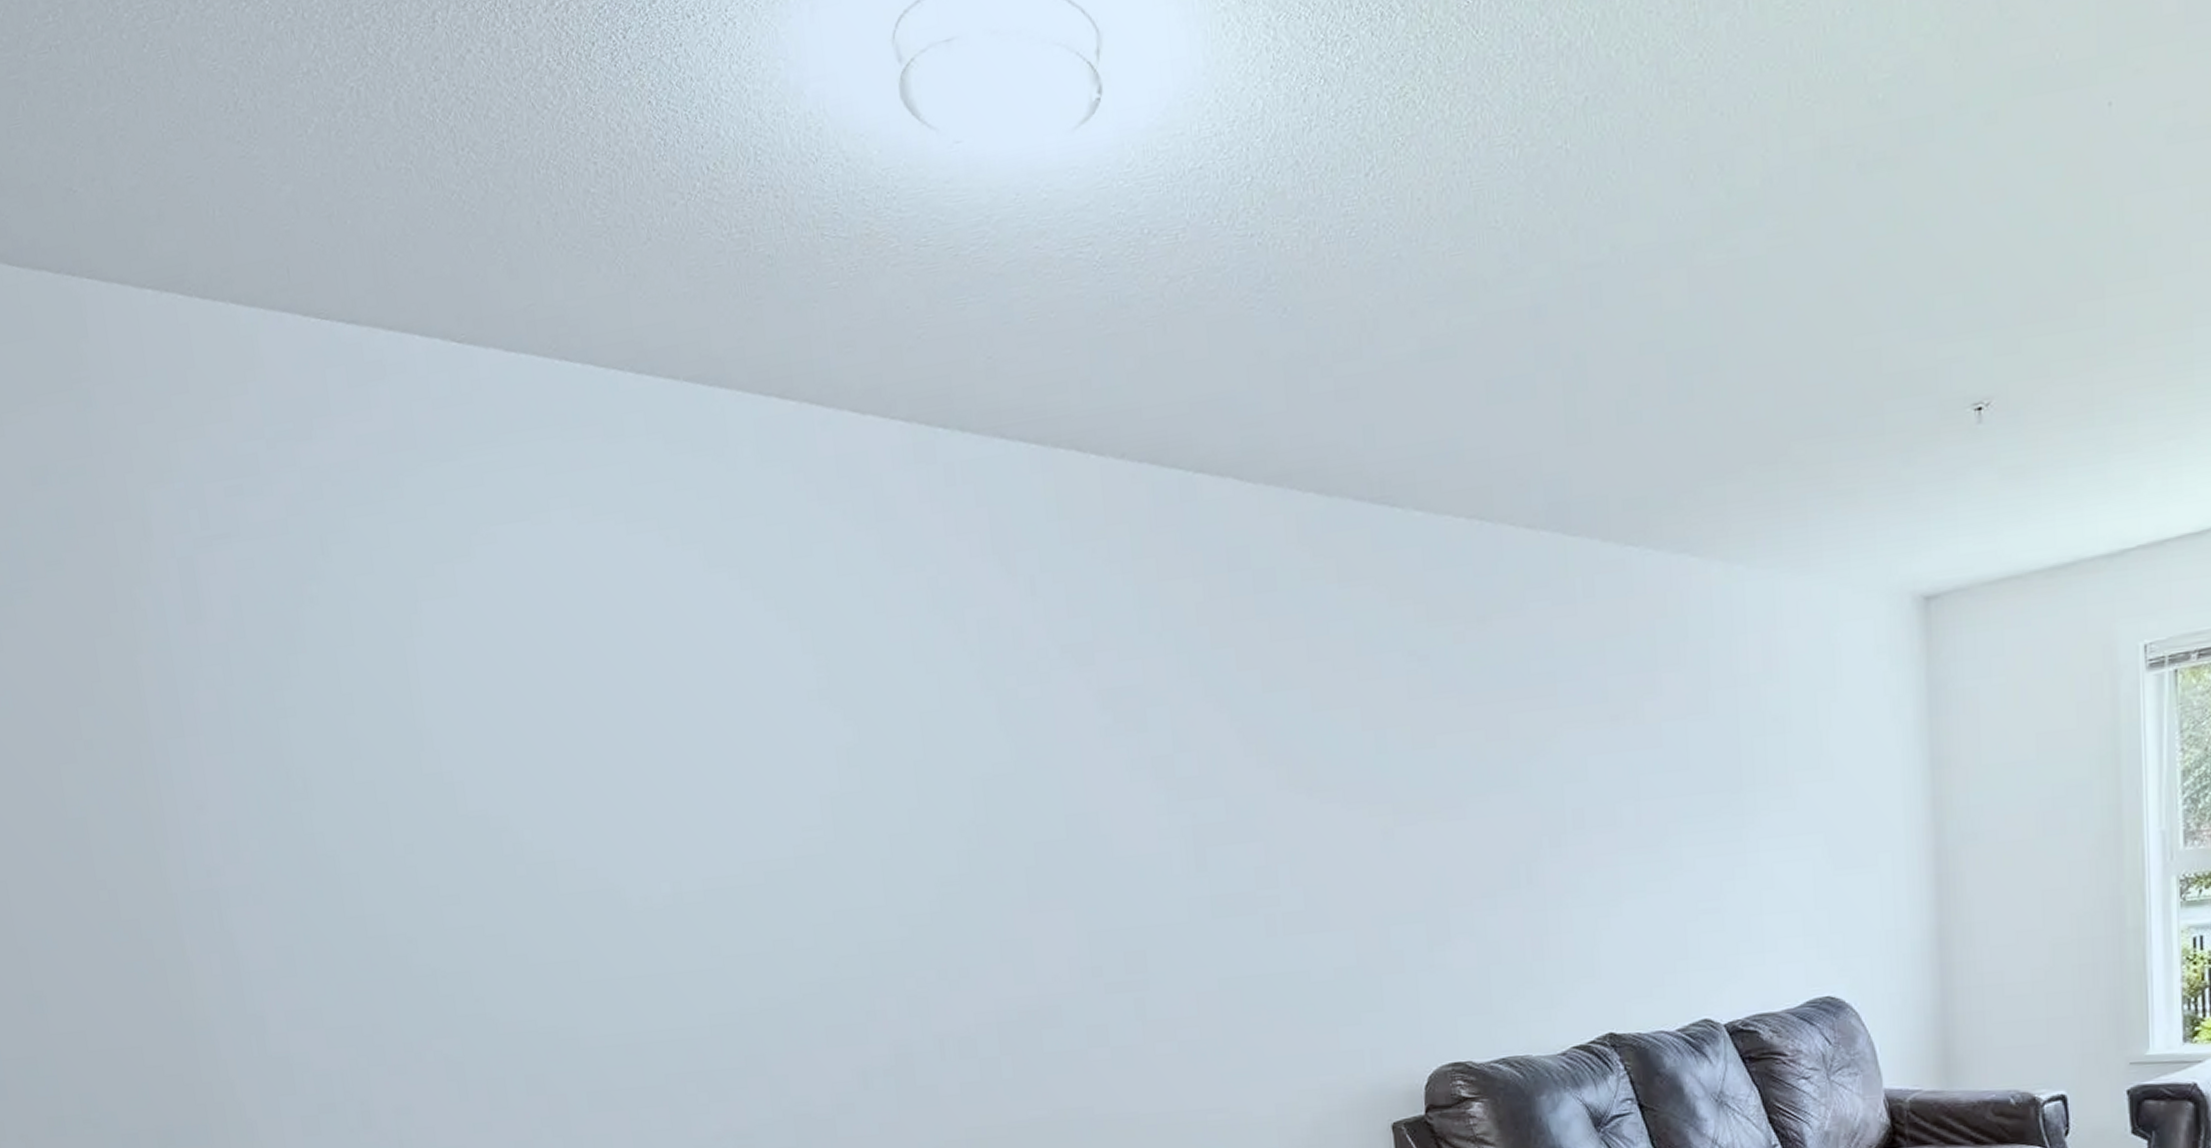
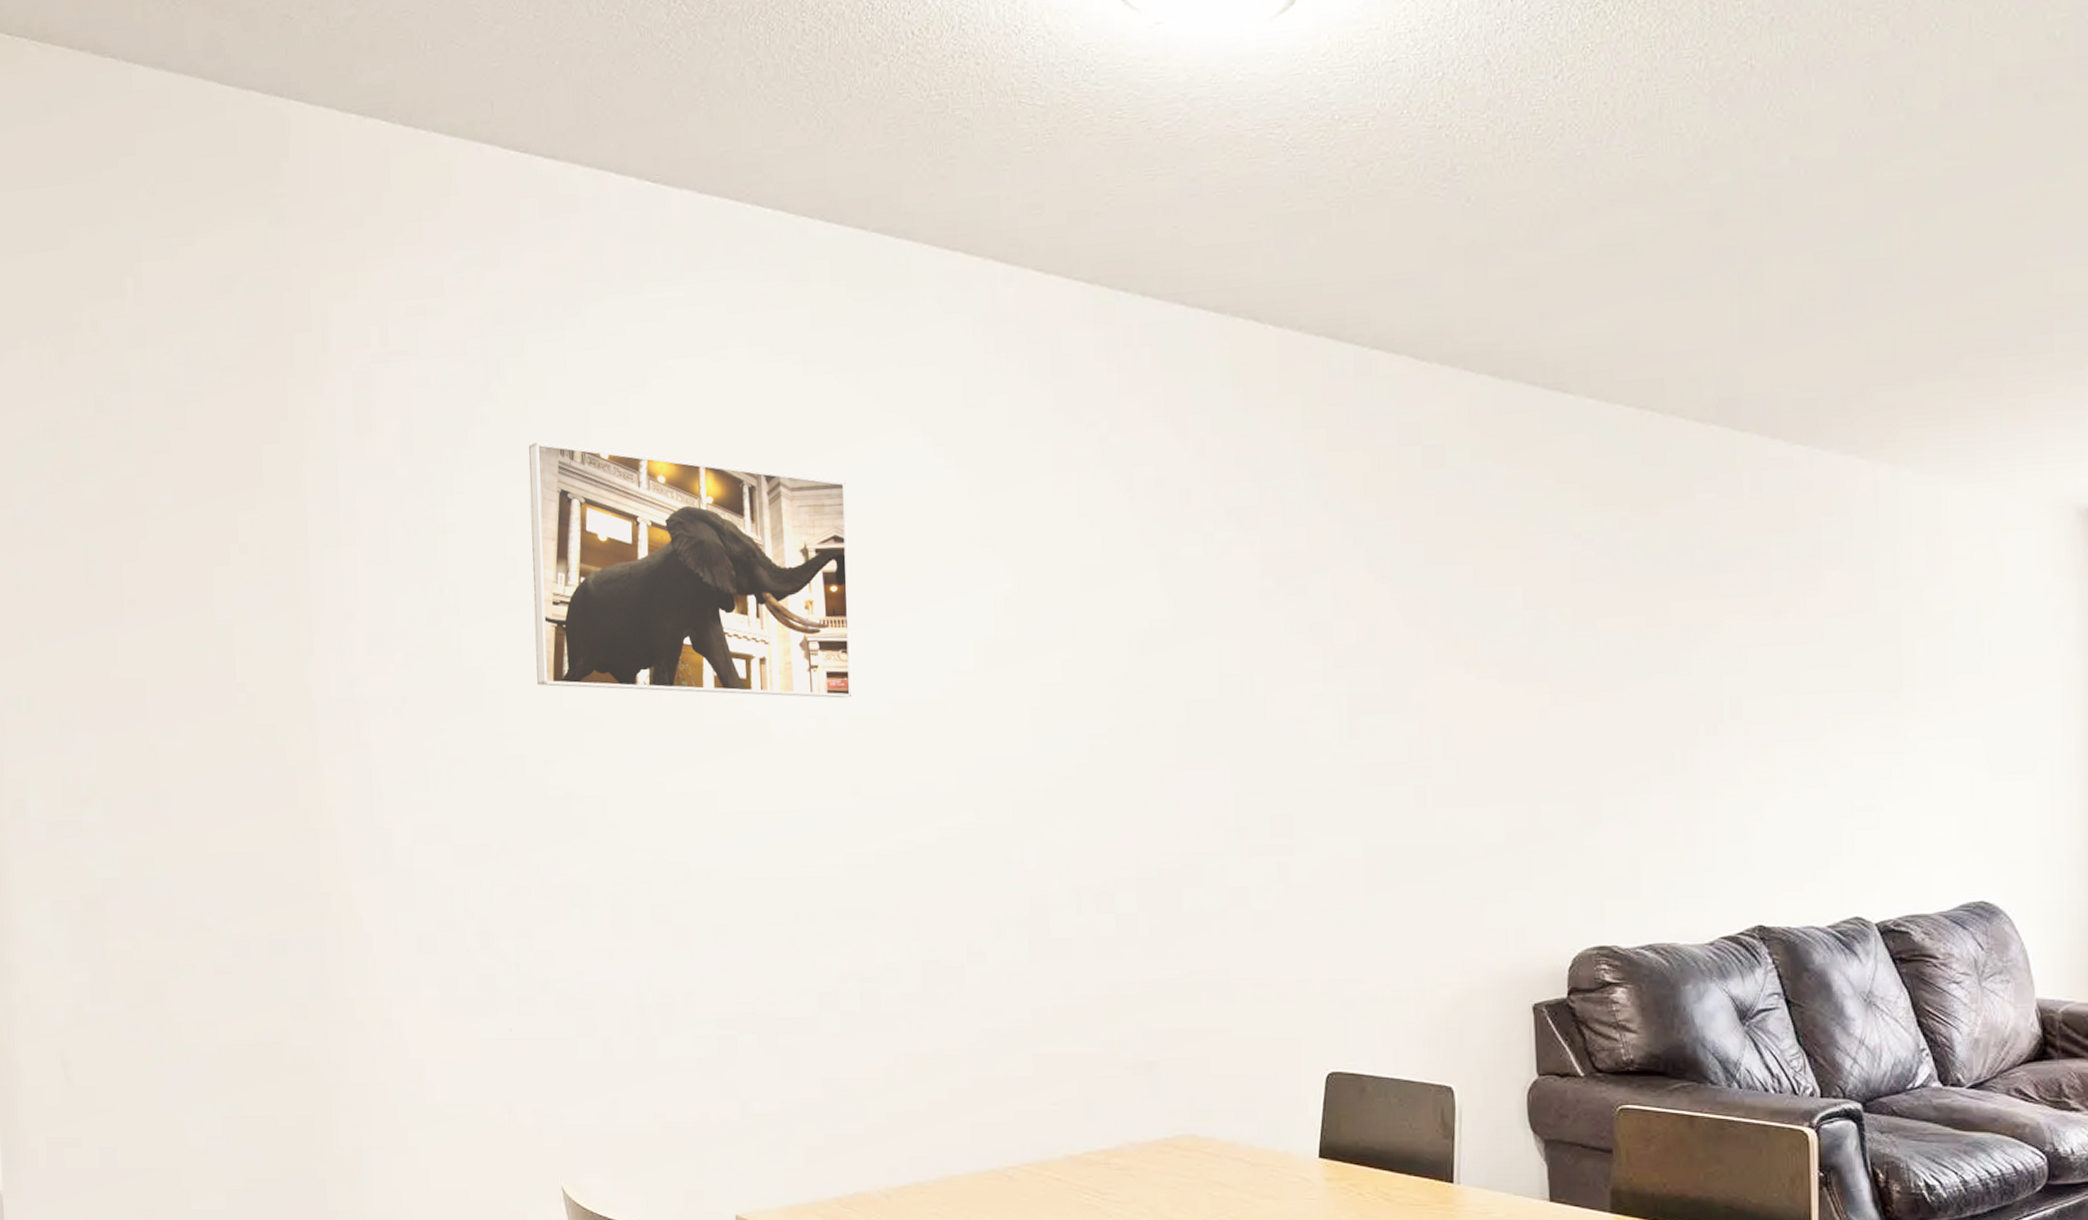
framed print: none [360,619,703,866] -> present [528,442,852,698]

